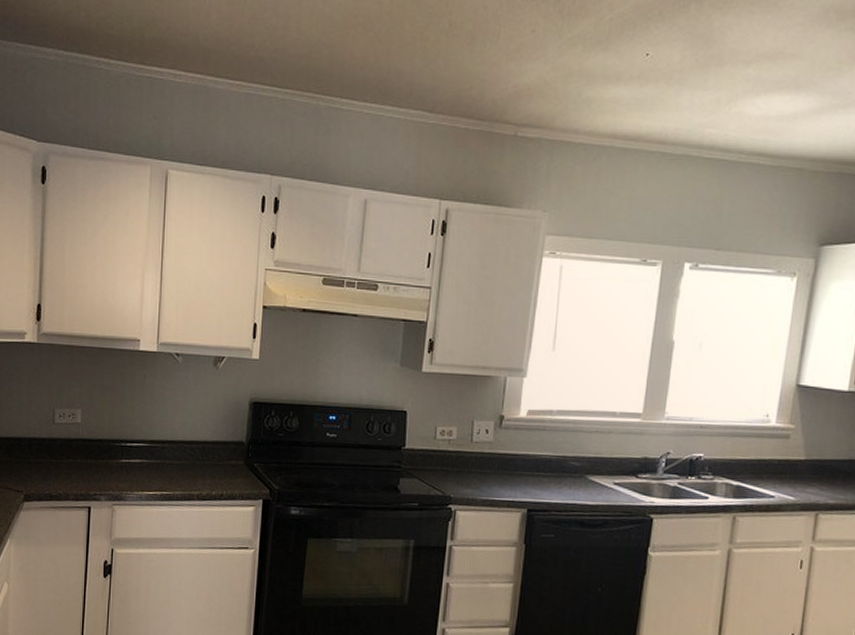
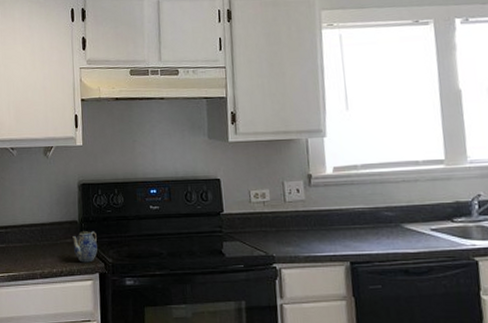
teapot: none [237,452,264,488] -> present [72,230,98,263]

